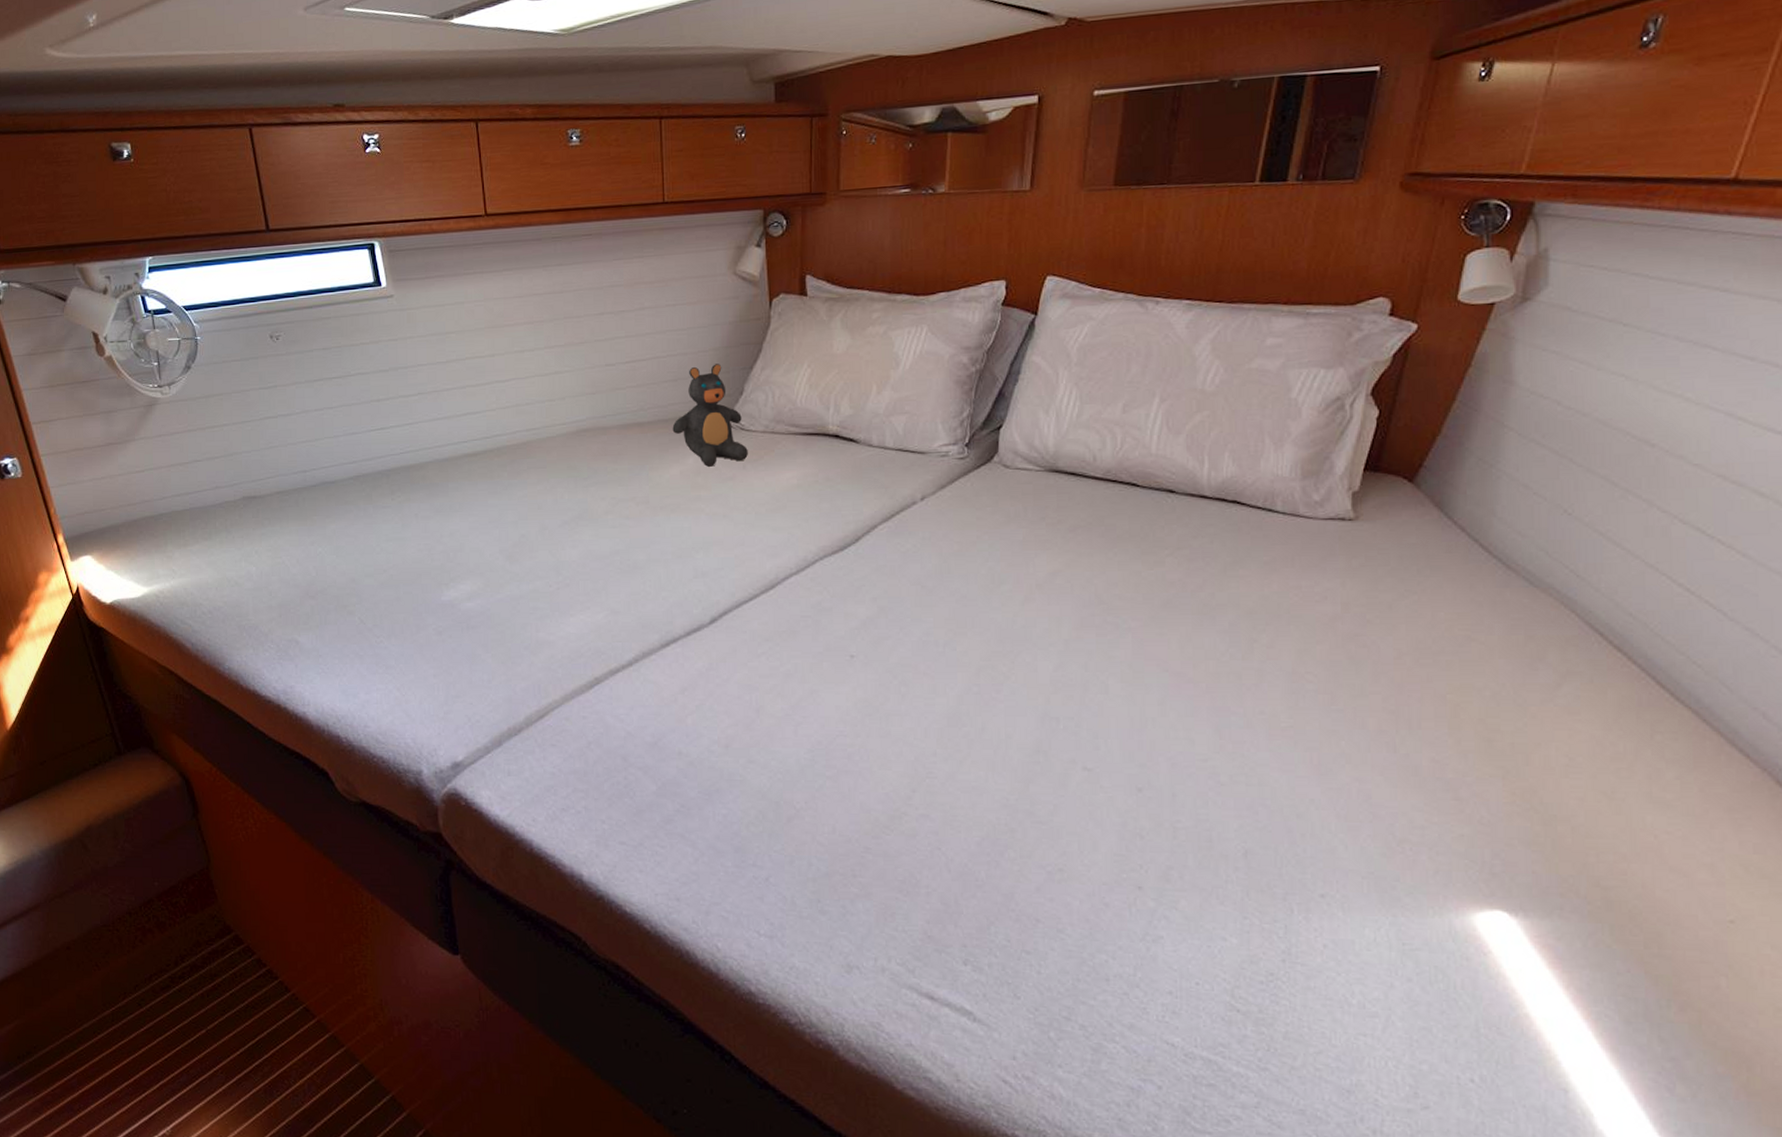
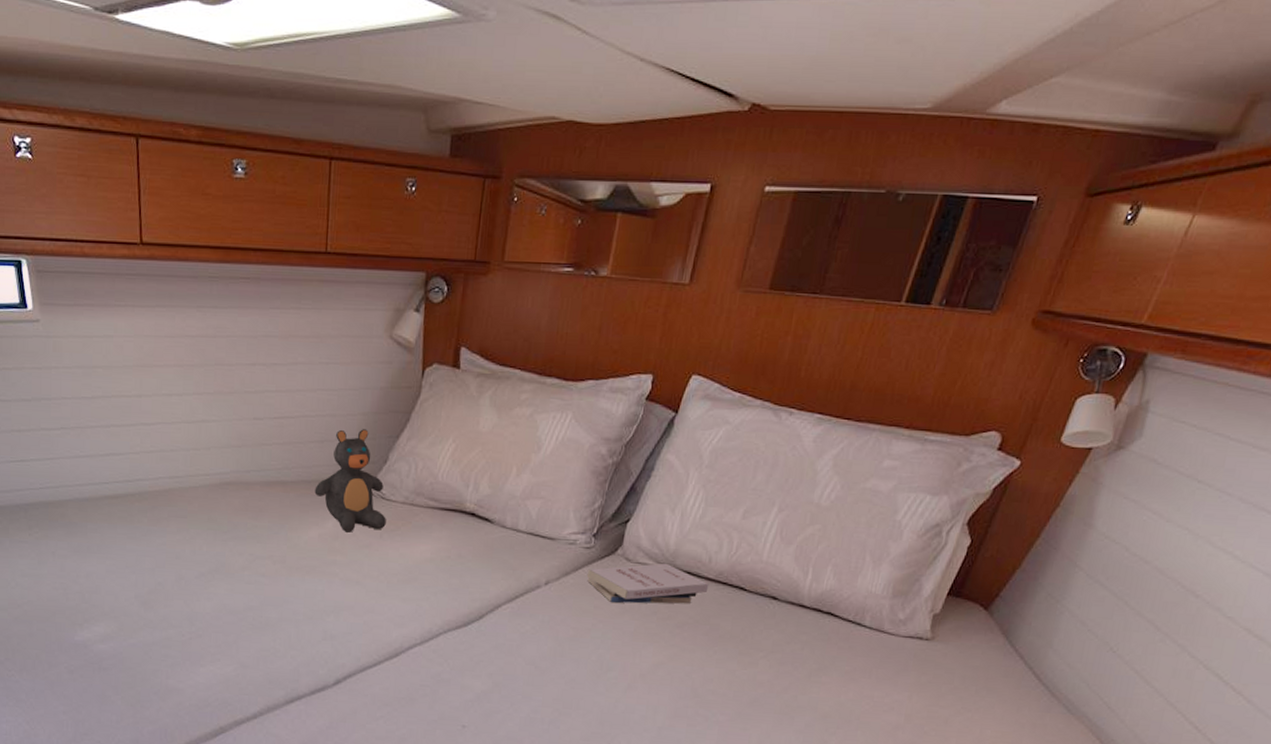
books: none [965,466,1097,512] -> present [587,563,709,604]

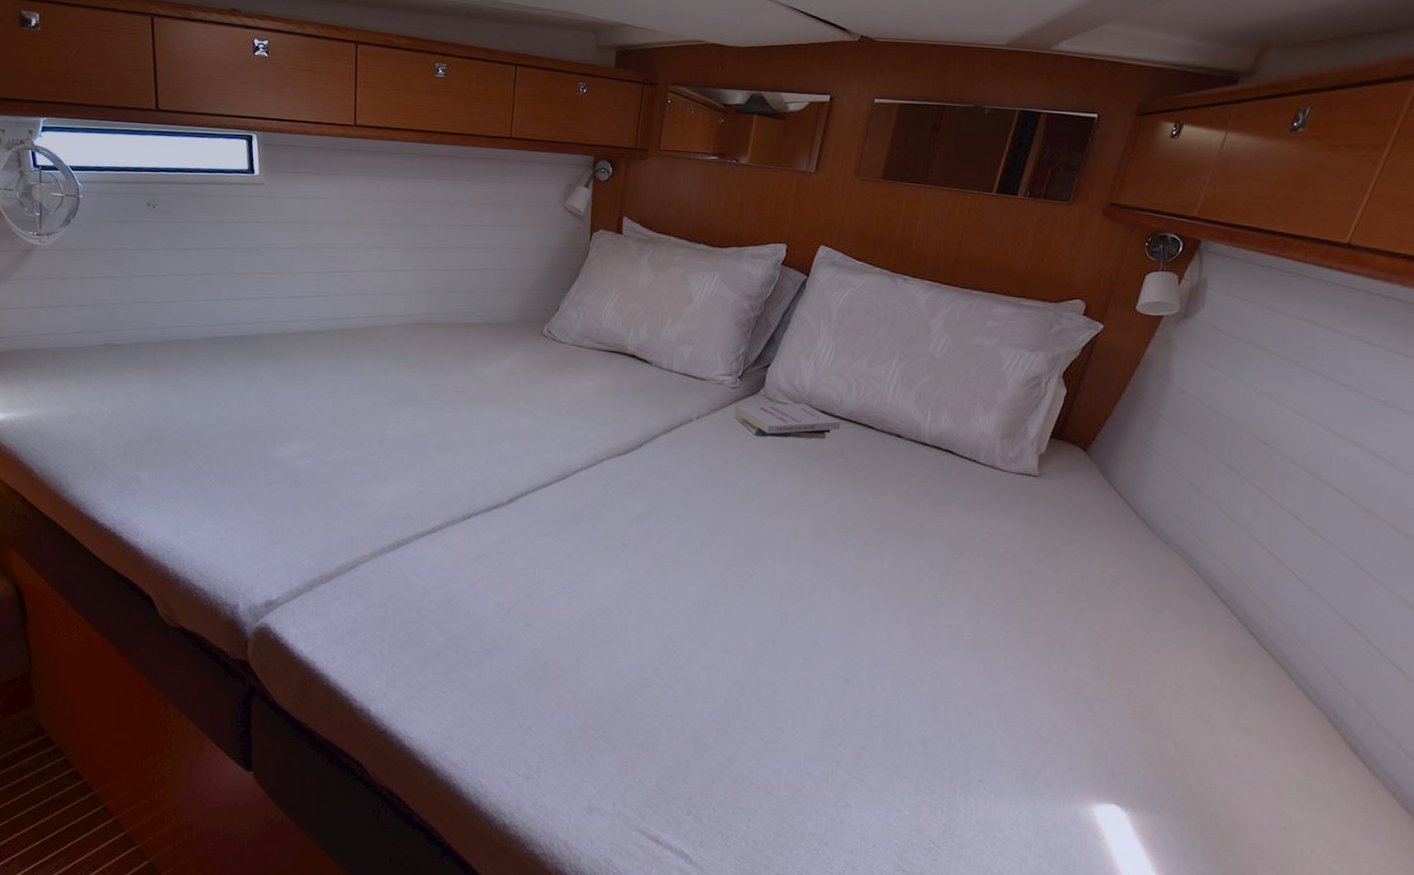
stuffed animal: present [314,429,386,533] -> none [495,281,557,369]

